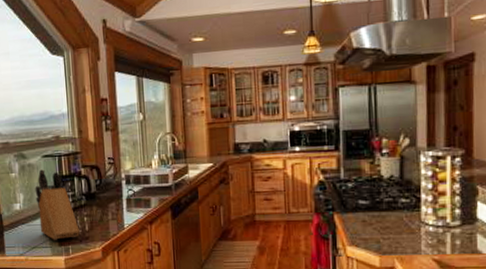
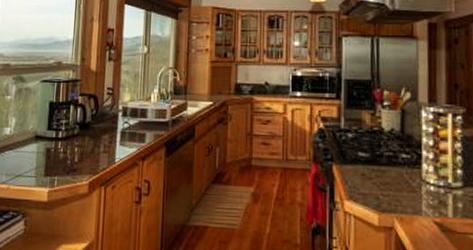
knife block: present [35,169,80,240] -> none [27,94,68,170]

